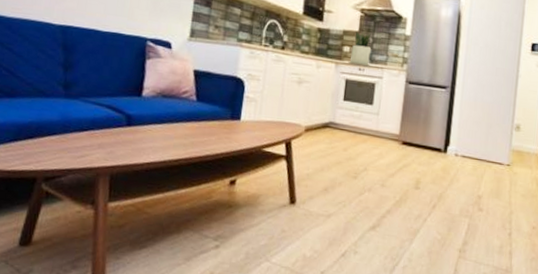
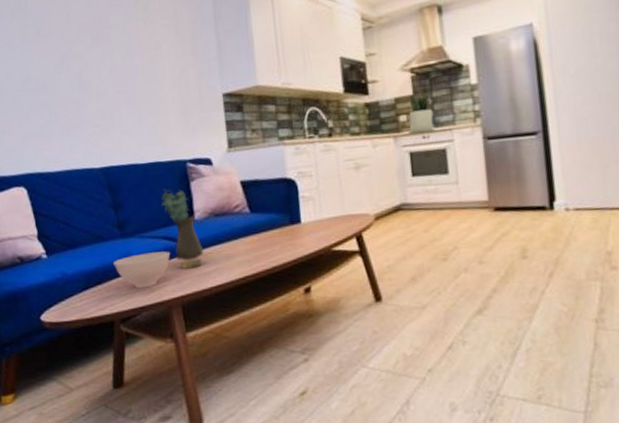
bowl: none [50,117,111,152] -> present [113,251,171,289]
vase: none [112,60,144,143] -> present [161,188,204,270]

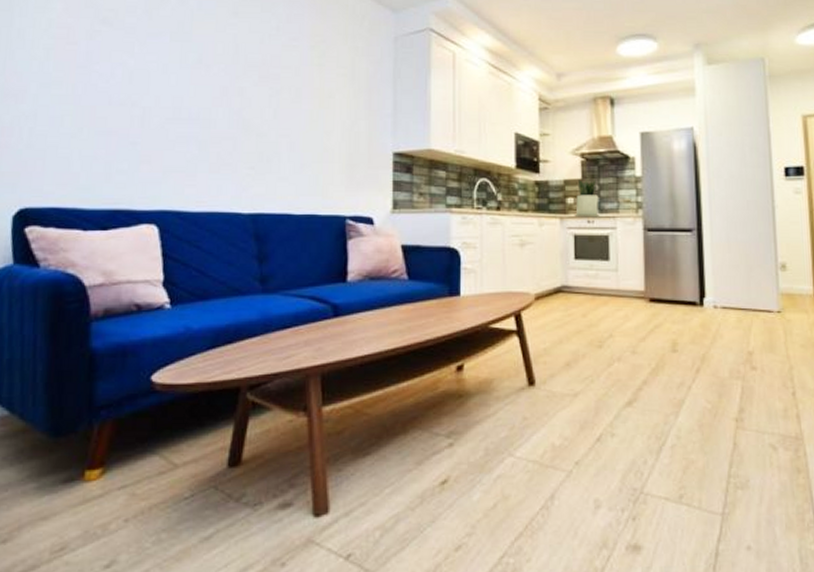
bowl: present [113,251,171,289] -> none [249,313,316,352]
vase: present [161,188,204,270] -> none [312,244,354,336]

